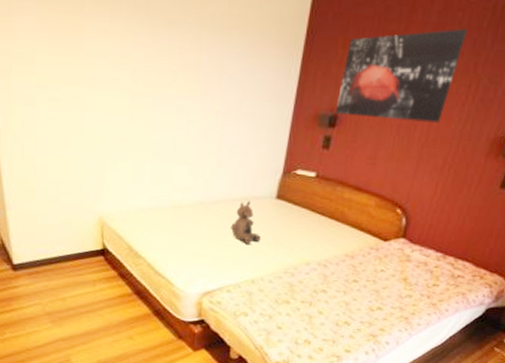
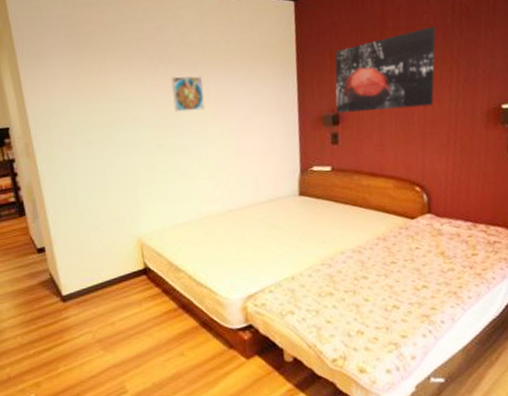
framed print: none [157,36,195,84] -> present [170,76,205,112]
teddy bear: present [231,201,262,245] -> none [262,202,293,243]

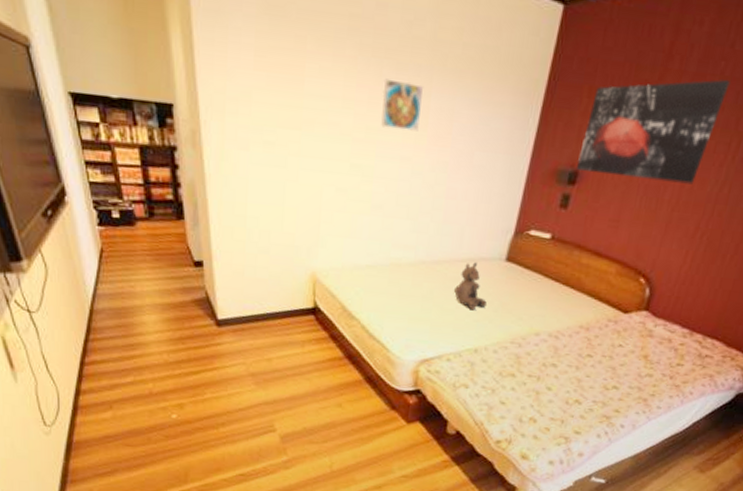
teddy bear: none [262,202,293,243] -> present [454,262,488,311]

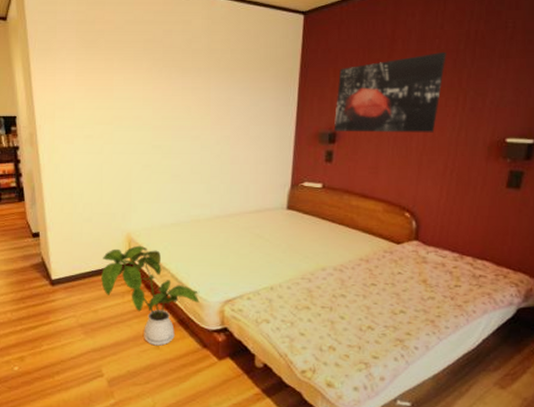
house plant: none [278,287,393,404] -> present [101,245,200,346]
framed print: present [381,78,424,131] -> none [173,81,205,116]
teddy bear: present [454,262,488,311] -> none [247,213,277,254]

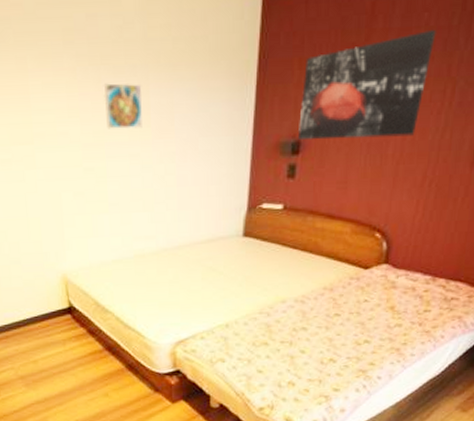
house plant: present [101,245,200,346] -> none [37,287,149,393]
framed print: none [173,81,205,116] -> present [103,83,142,129]

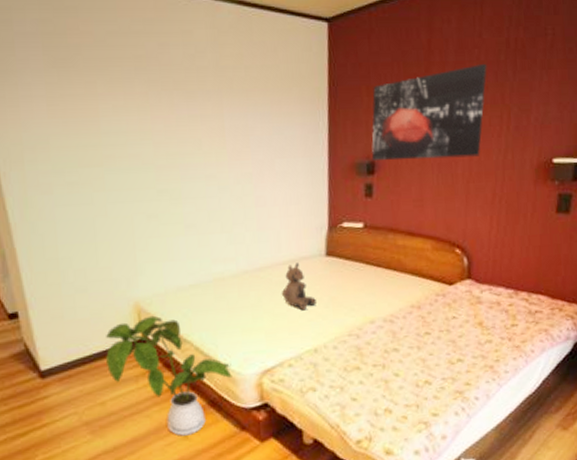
house plant: none [37,287,149,393] -> present [106,315,232,436]
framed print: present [103,83,142,129] -> none [176,107,218,151]
teddy bear: none [198,242,232,288] -> present [282,262,318,311]

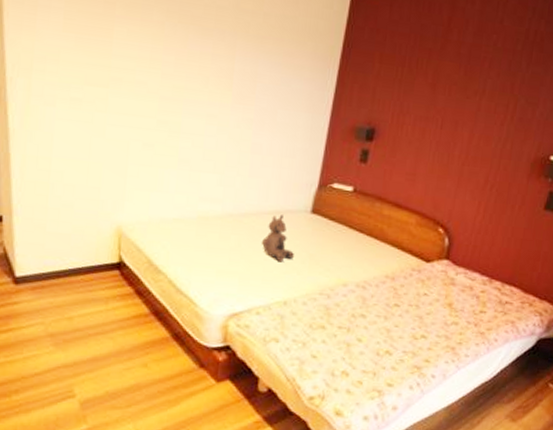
house plant: present [106,315,232,436] -> none [80,241,201,364]
wall art: present [372,63,487,161] -> none [373,50,503,141]

